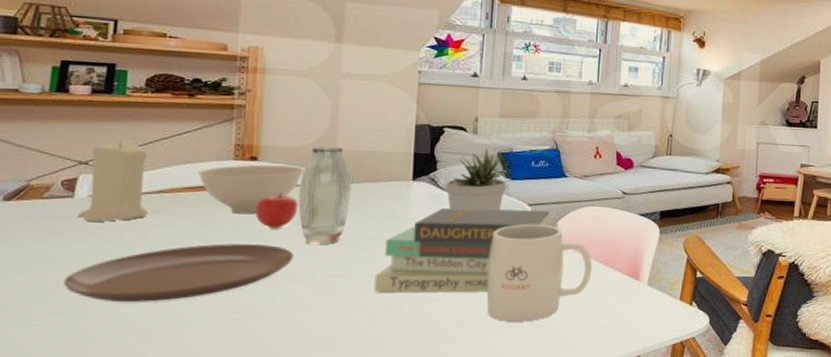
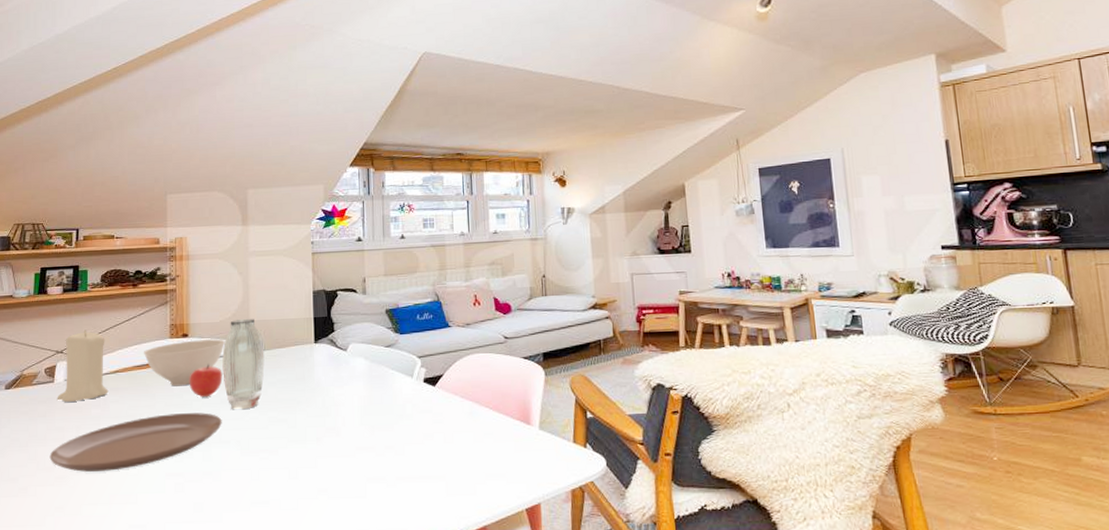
books: present [374,207,558,293] -> none [290,361,447,451]
potted plant: present [445,149,508,211] -> none [342,307,397,367]
mug: present [486,223,593,322] -> none [387,375,484,474]

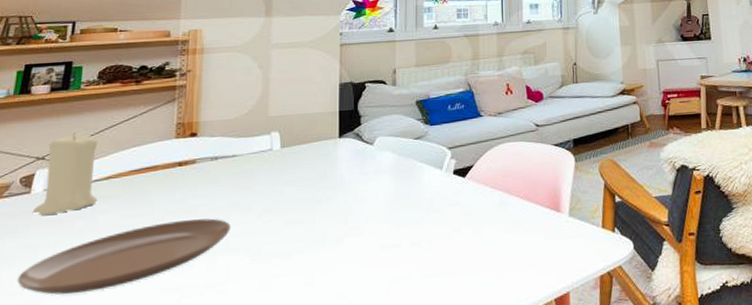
bowl: present [144,339,226,387] -> none [143,137,240,191]
fruit: present [189,364,223,398] -> none [195,165,234,202]
vase: present [222,319,265,410] -> none [234,114,283,214]

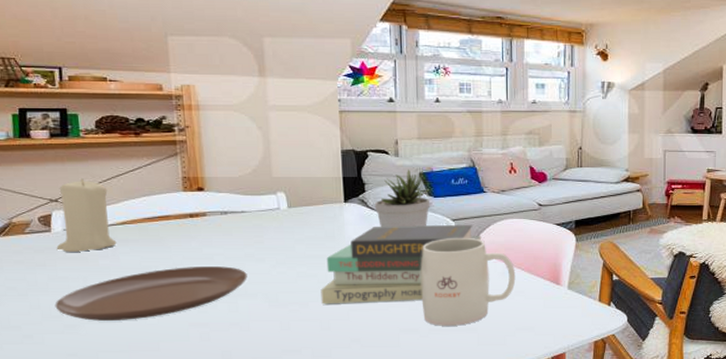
books: none [307,151,478,255] -> present [320,224,481,305]
potted plant: none [369,98,426,161] -> present [374,170,430,227]
mug: none [414,166,514,271] -> present [420,237,516,326]

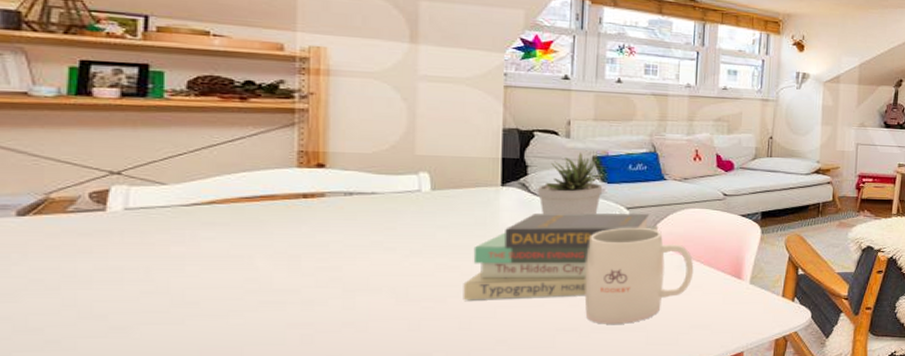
plate: present [55,266,247,321] -> none [99,256,371,321]
candle: present [56,178,117,252] -> none [111,147,199,236]

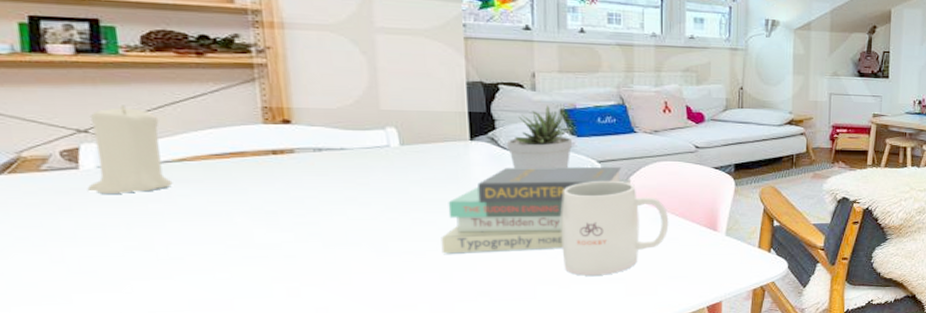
candle: none [111,147,199,236] -> present [87,105,173,194]

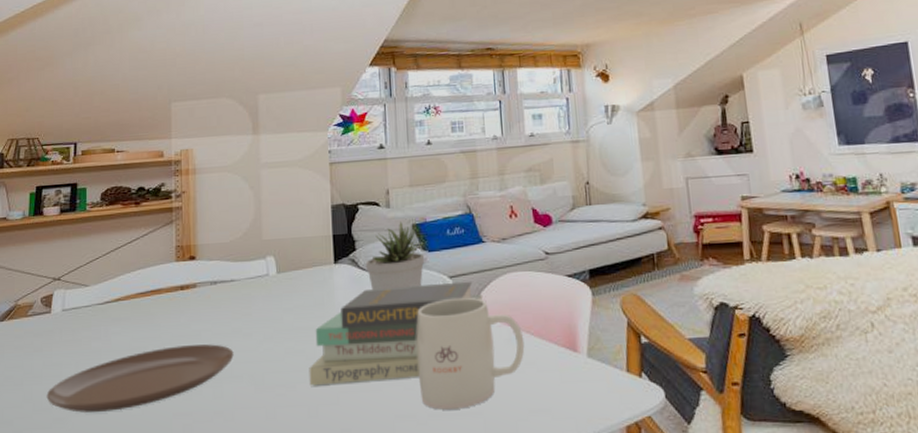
plate: none [86,211,349,276] -> present [46,344,234,413]
candle: present [87,105,173,194] -> none [54,253,110,335]

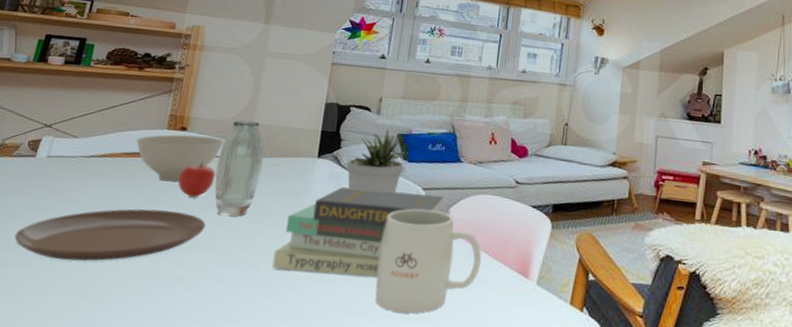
bowl: none [148,261,237,315] -> present [136,134,225,182]
fruit: none [197,289,234,327] -> present [178,162,216,198]
vase: none [233,238,280,341] -> present [214,120,264,217]

